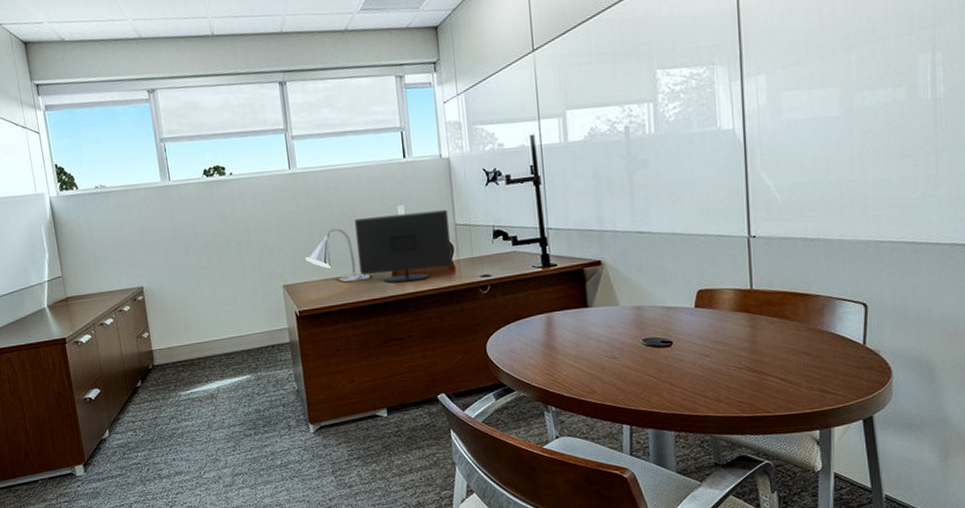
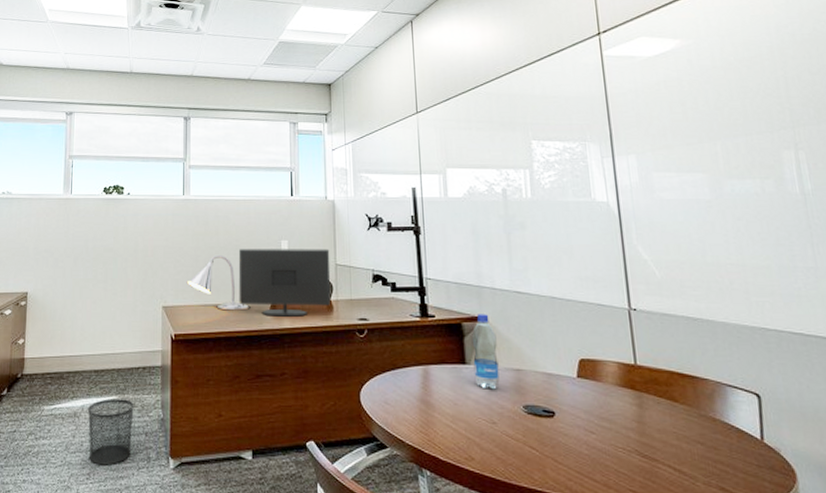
waste bin: none [223,376,271,438] -> present [87,399,134,466]
bottle: none [593,257,620,329] -> present [471,314,500,390]

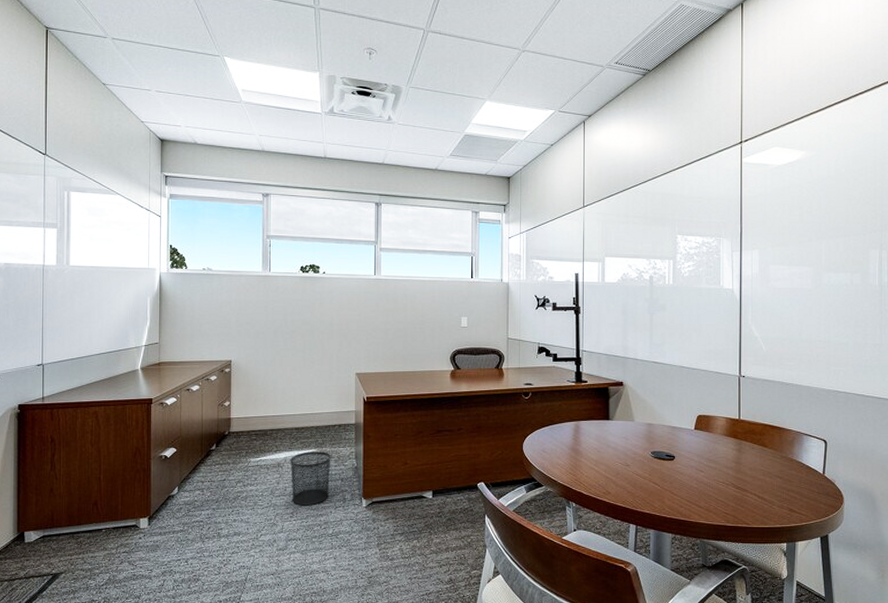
table lamp: present [186,254,251,311] -> none [377,328,434,377]
monitor: present [238,249,331,317] -> none [423,324,503,382]
bottle: present [471,314,500,390] -> none [615,380,635,440]

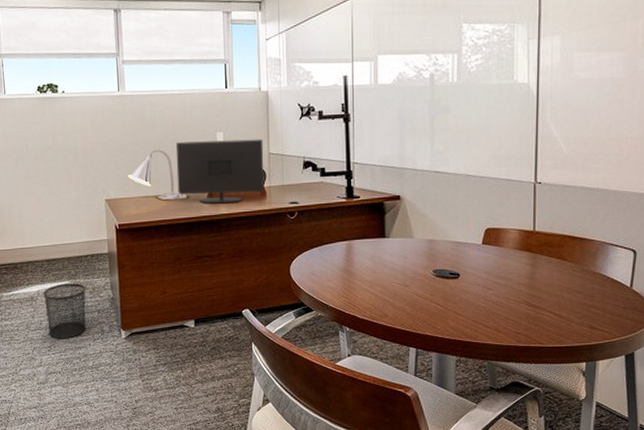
table lamp: none [377,328,434,377] -> present [127,148,189,201]
monitor: none [423,324,503,382] -> present [175,139,264,204]

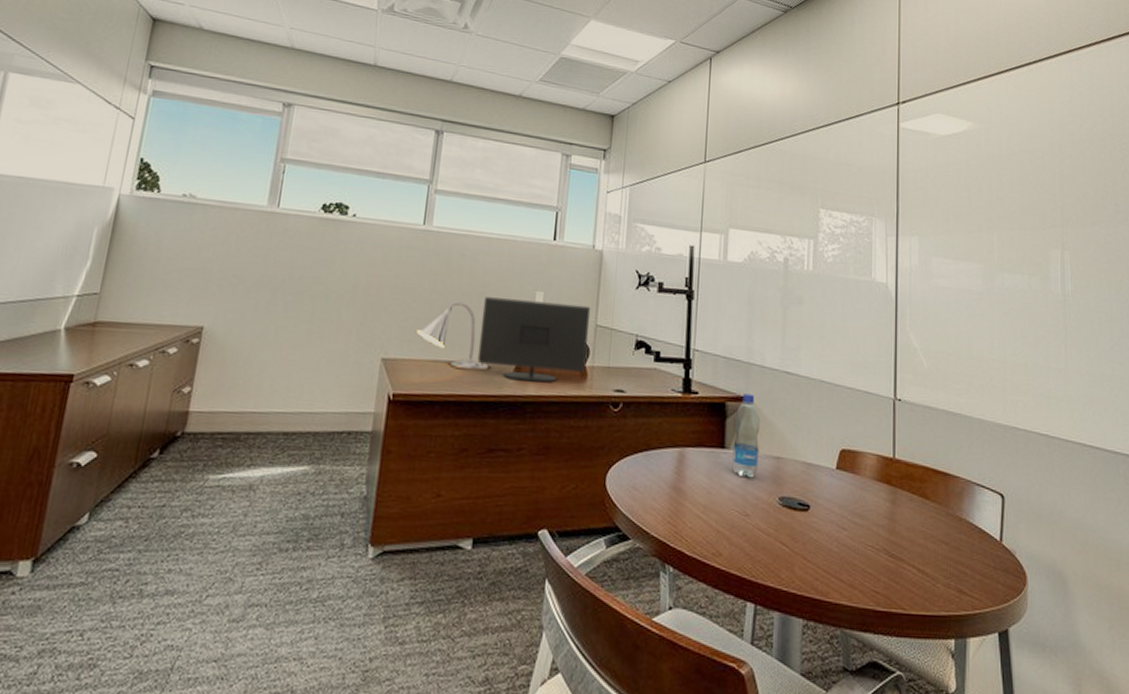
waste bin: present [43,283,86,339] -> none [263,469,331,553]
bottle: none [392,193,414,258] -> present [732,393,760,478]

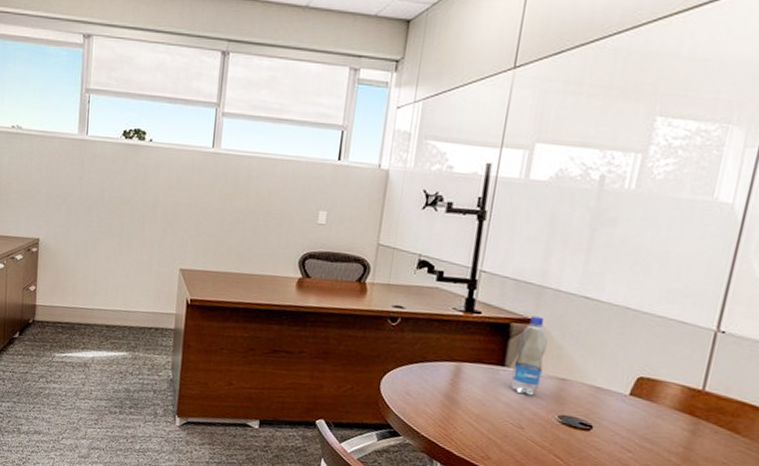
table lamp: present [415,301,491,371] -> none [208,219,275,284]
monitor: present [477,297,591,383] -> none [263,216,374,297]

